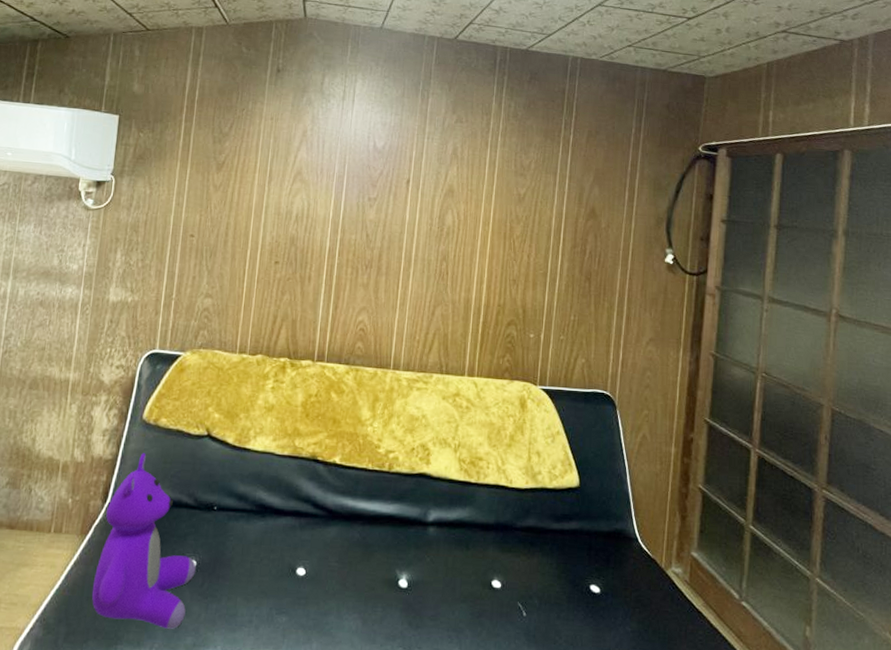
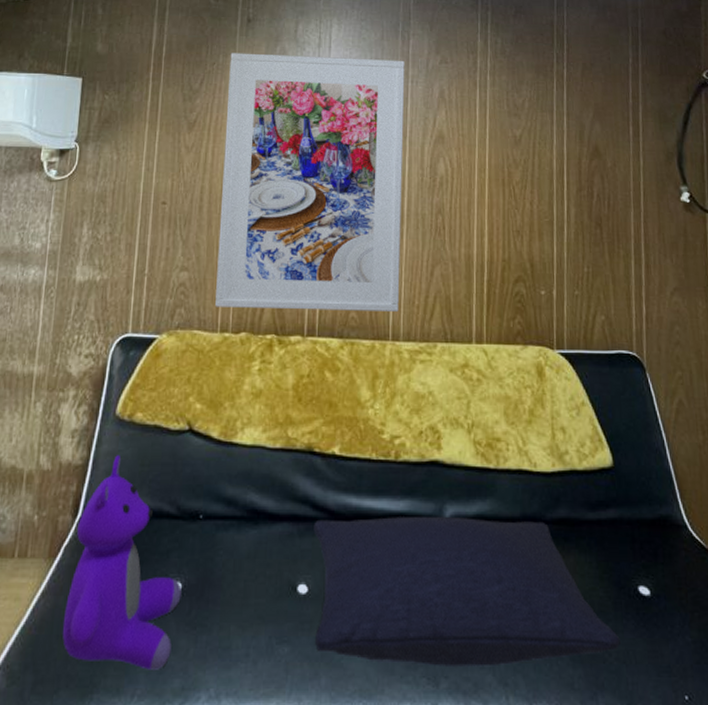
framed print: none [235,100,423,345] -> present [215,53,405,311]
pillow: none [309,516,570,642] -> present [313,516,620,667]

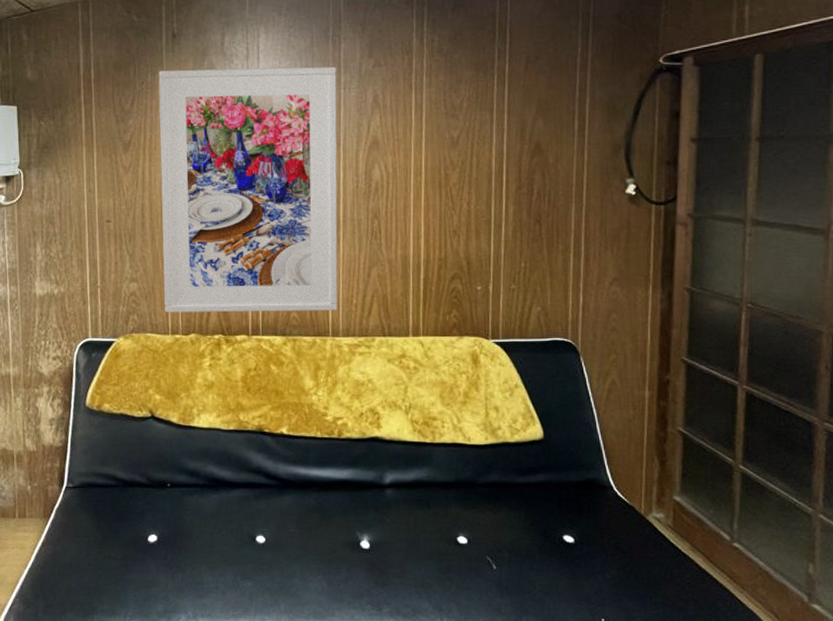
stuffed bear: present [62,455,182,670] -> none [63,438,158,598]
pillow: present [313,516,620,667] -> none [267,482,544,597]

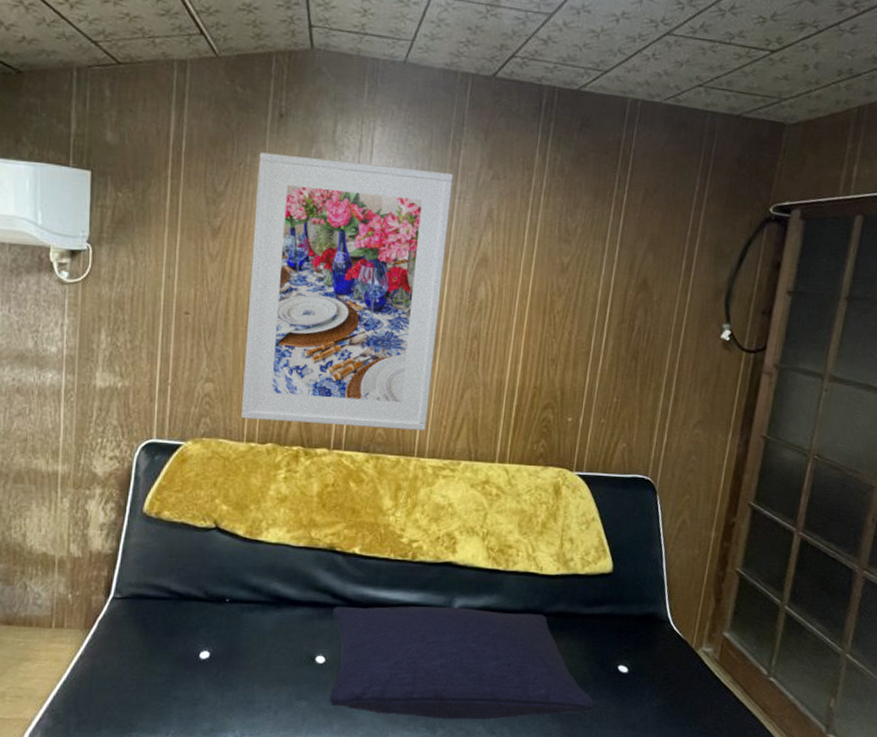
pillow: none [267,482,544,597] -> present [330,606,596,720]

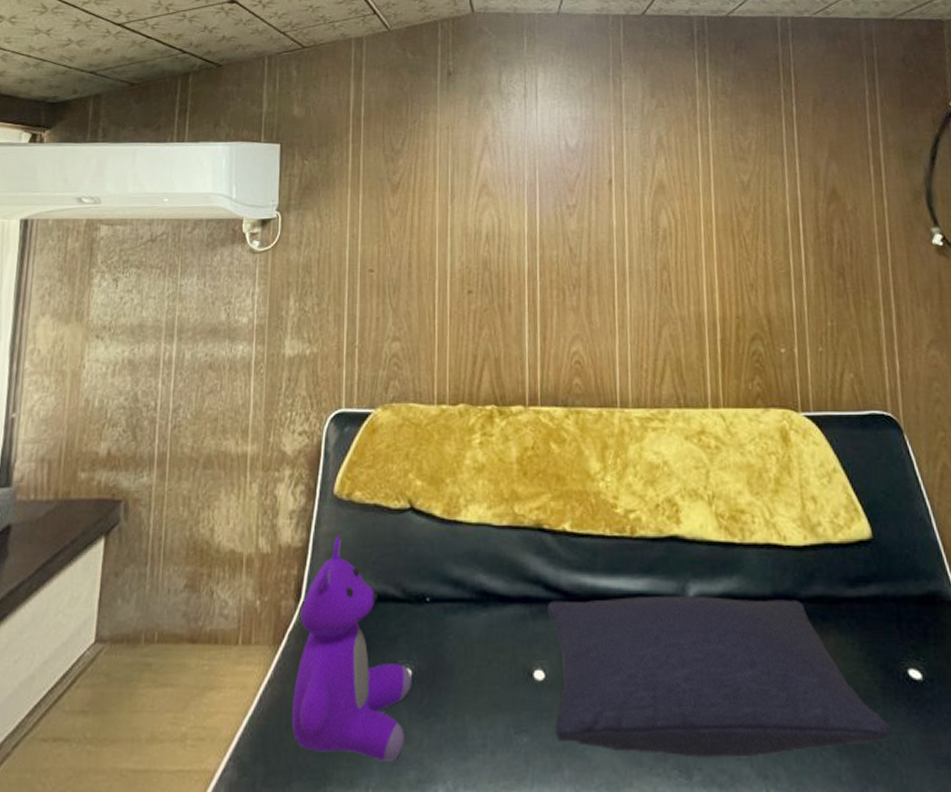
stuffed bear: none [102,547,210,716] -> present [292,536,412,761]
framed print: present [241,152,453,430] -> none [430,106,626,378]

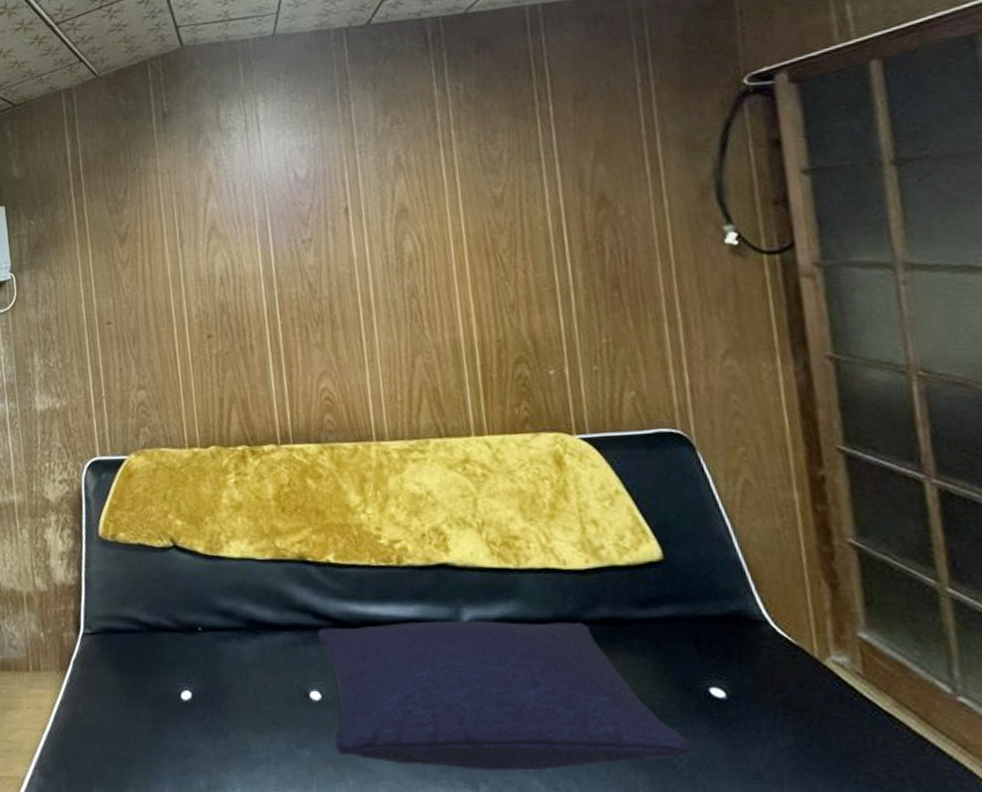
stuffed bear: present [292,536,412,761] -> none [82,574,193,771]

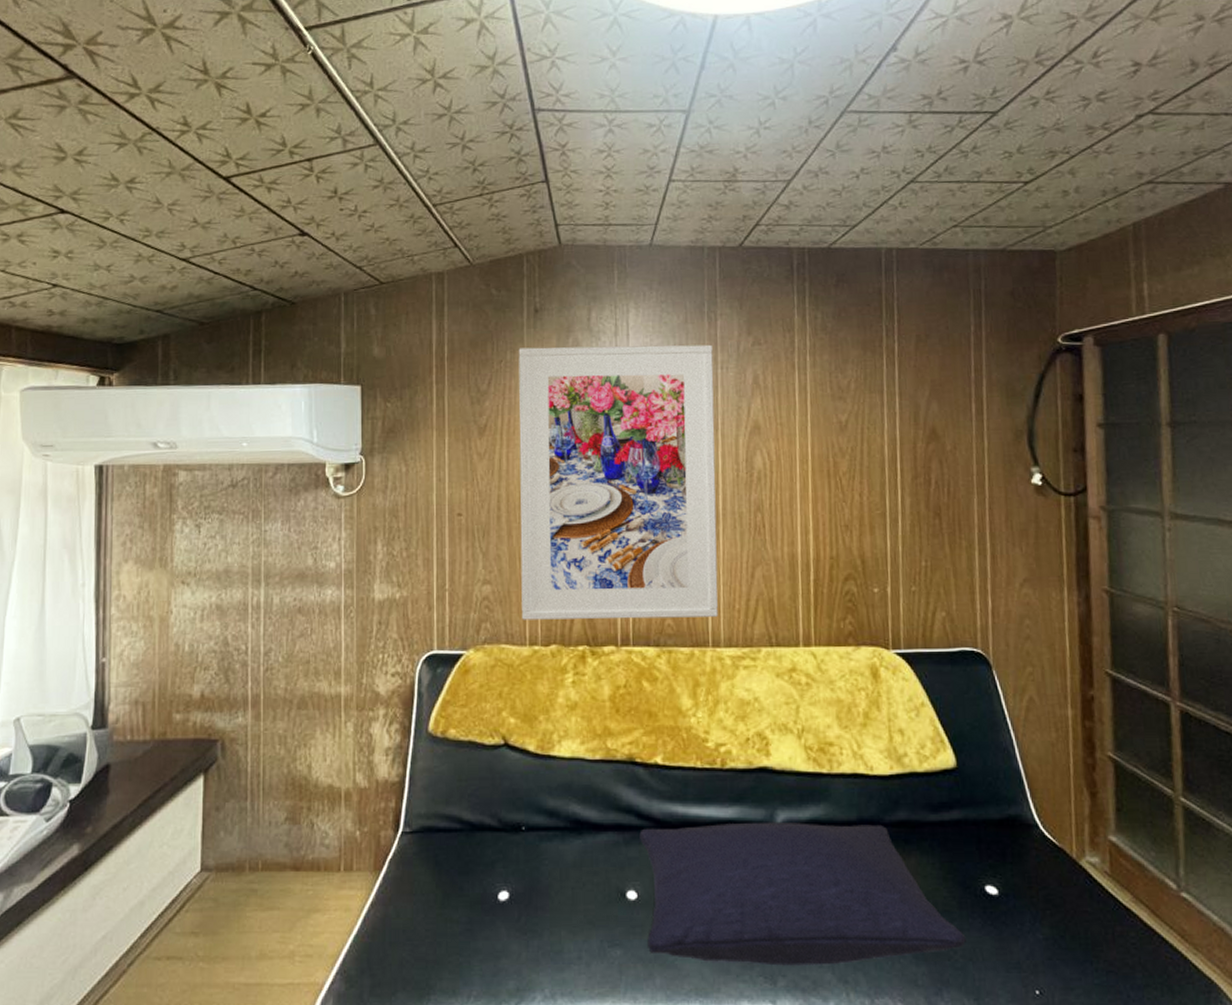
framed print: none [150,129,380,423] -> present [518,344,718,620]

